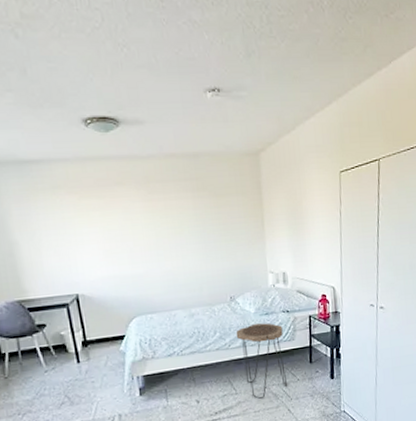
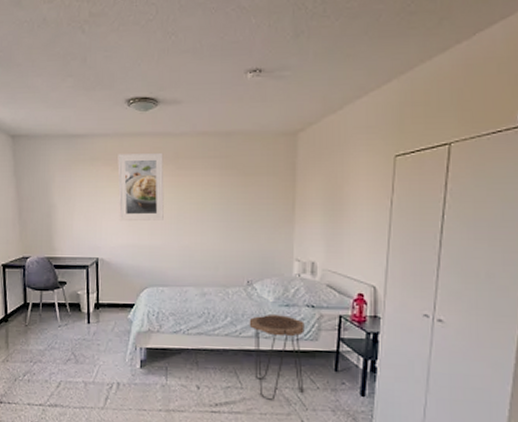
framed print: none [82,176,143,253] -> present [117,152,164,222]

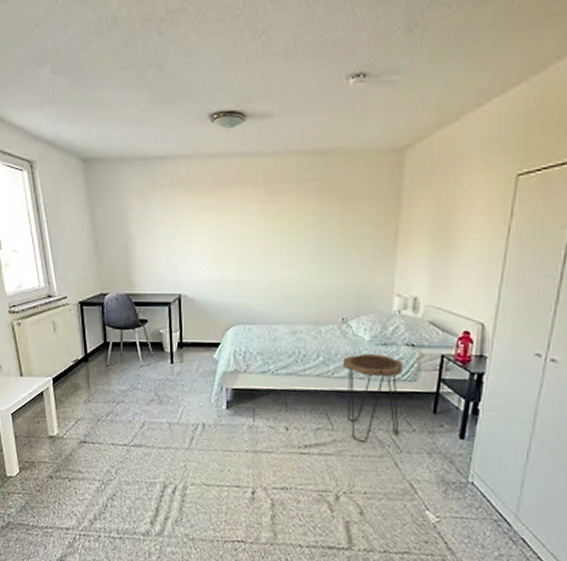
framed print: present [117,152,164,222] -> none [200,175,252,254]

